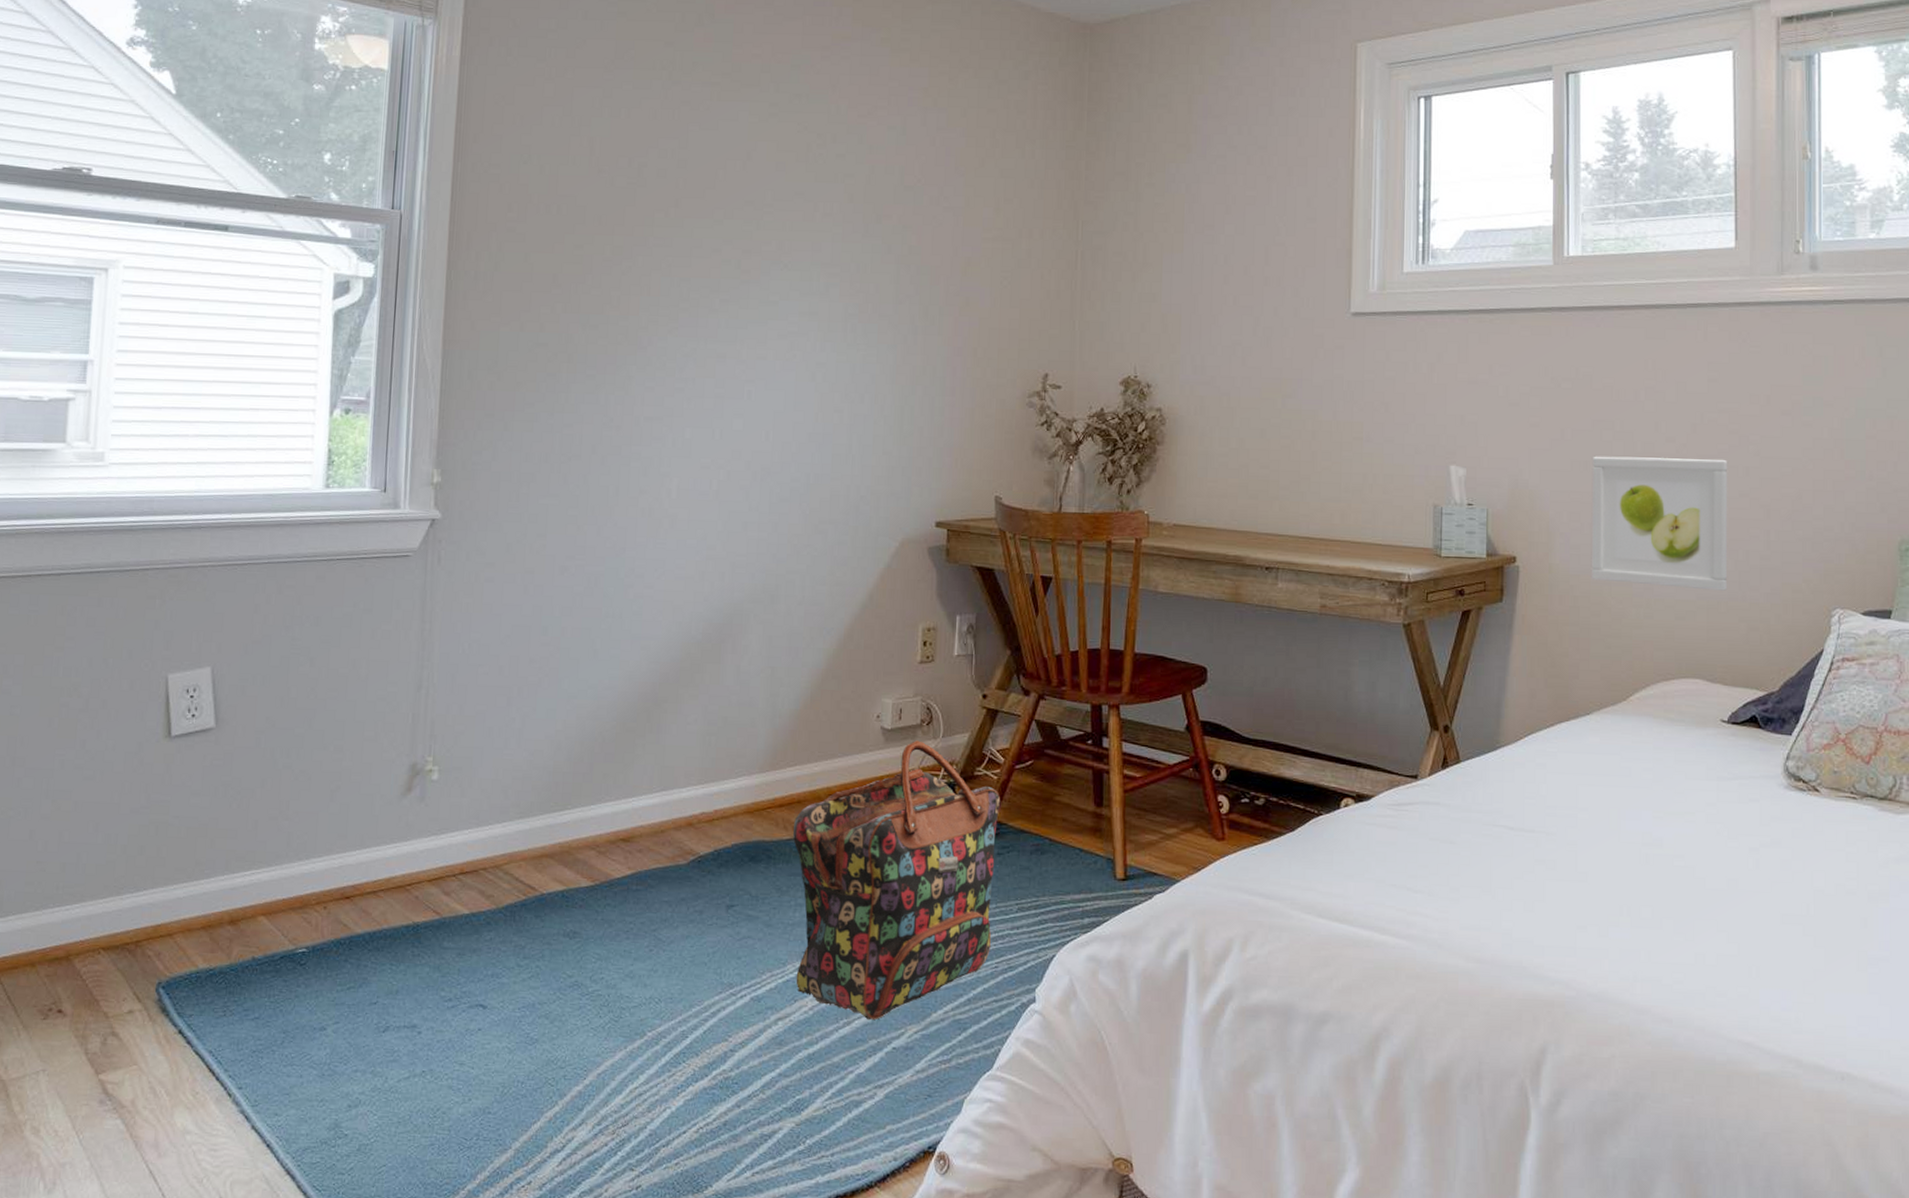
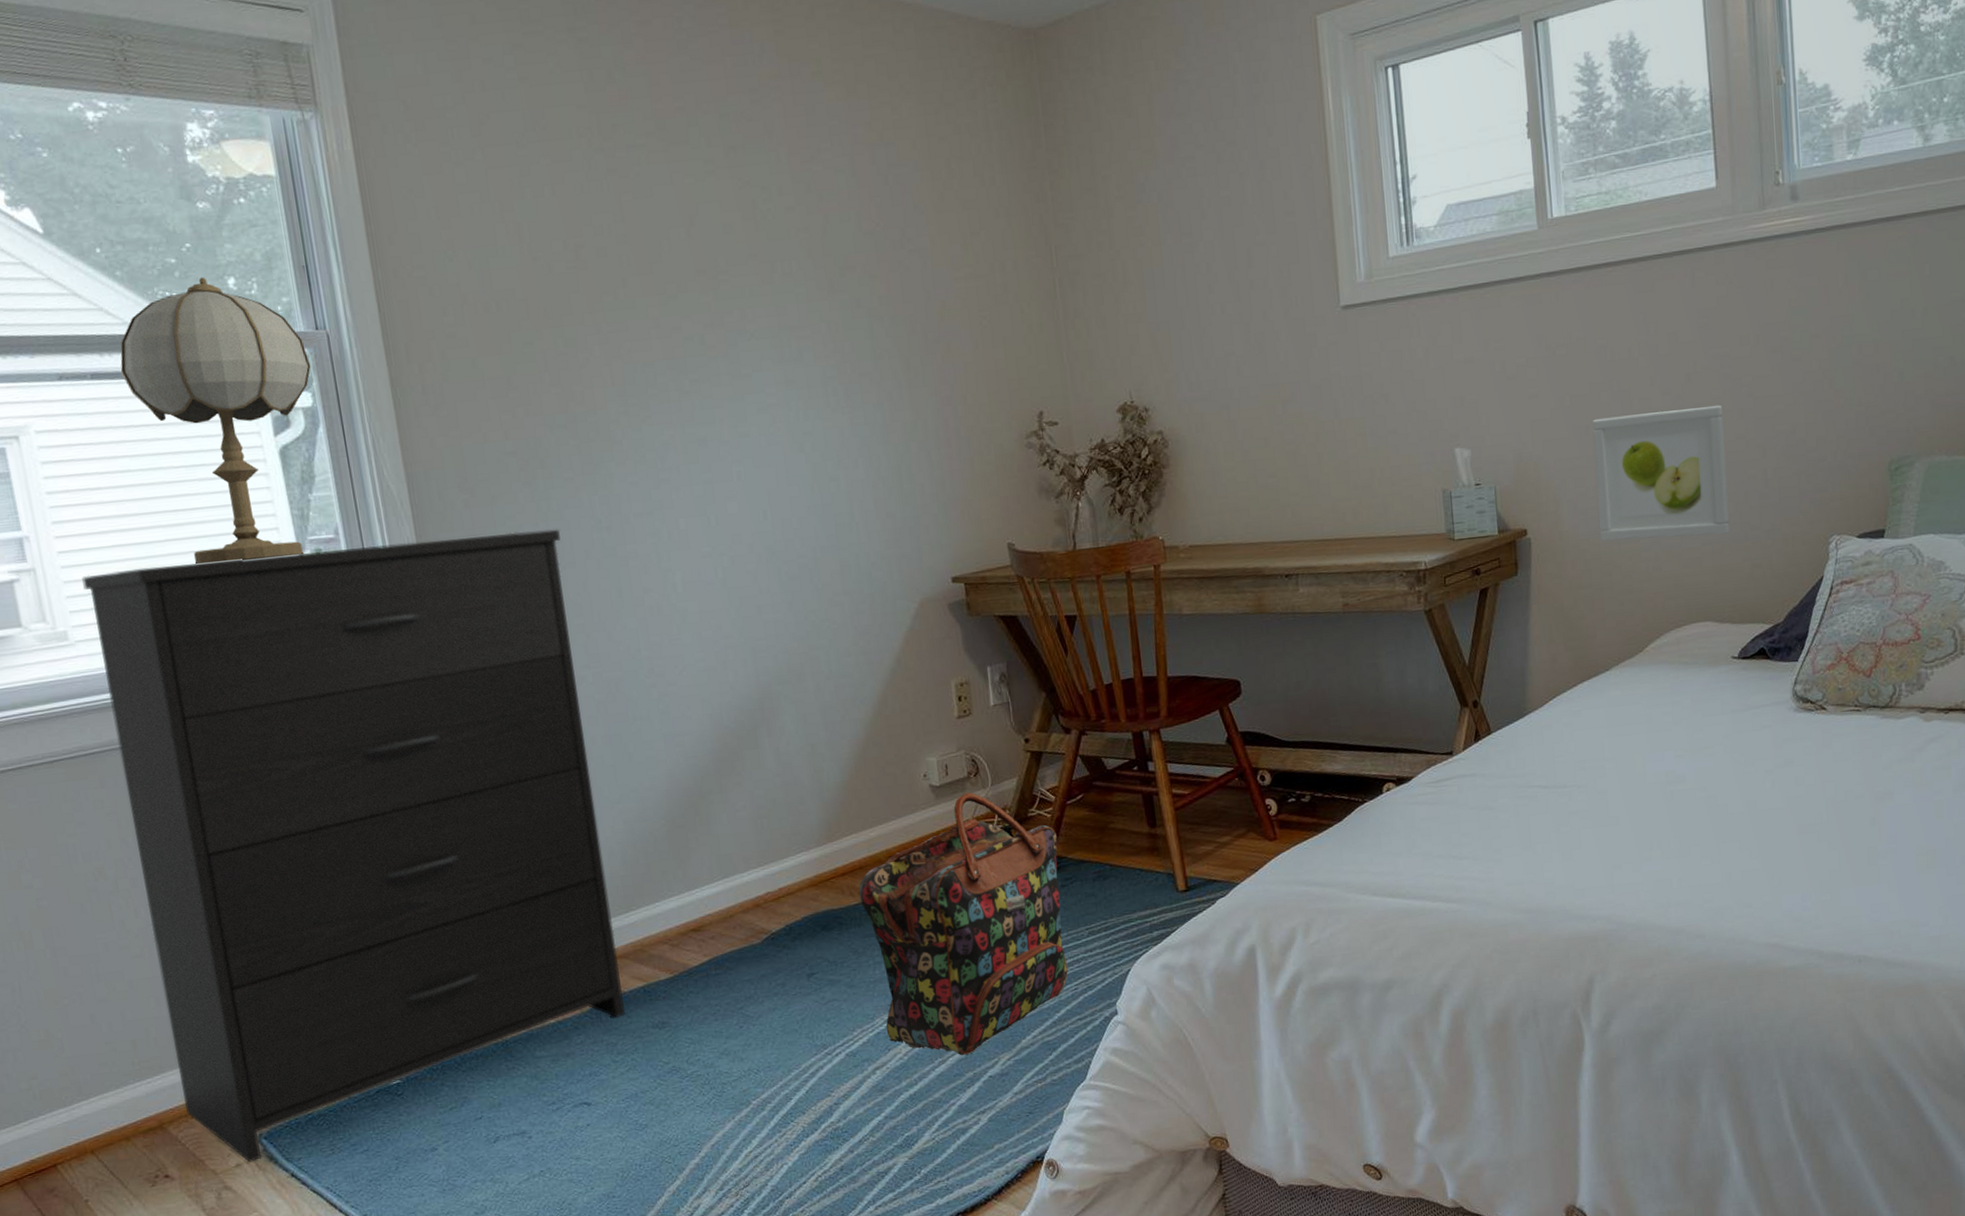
dresser: none [95,403,573,1011] -> present [82,529,625,1162]
table lamp: none [211,149,380,411] -> present [120,277,311,565]

